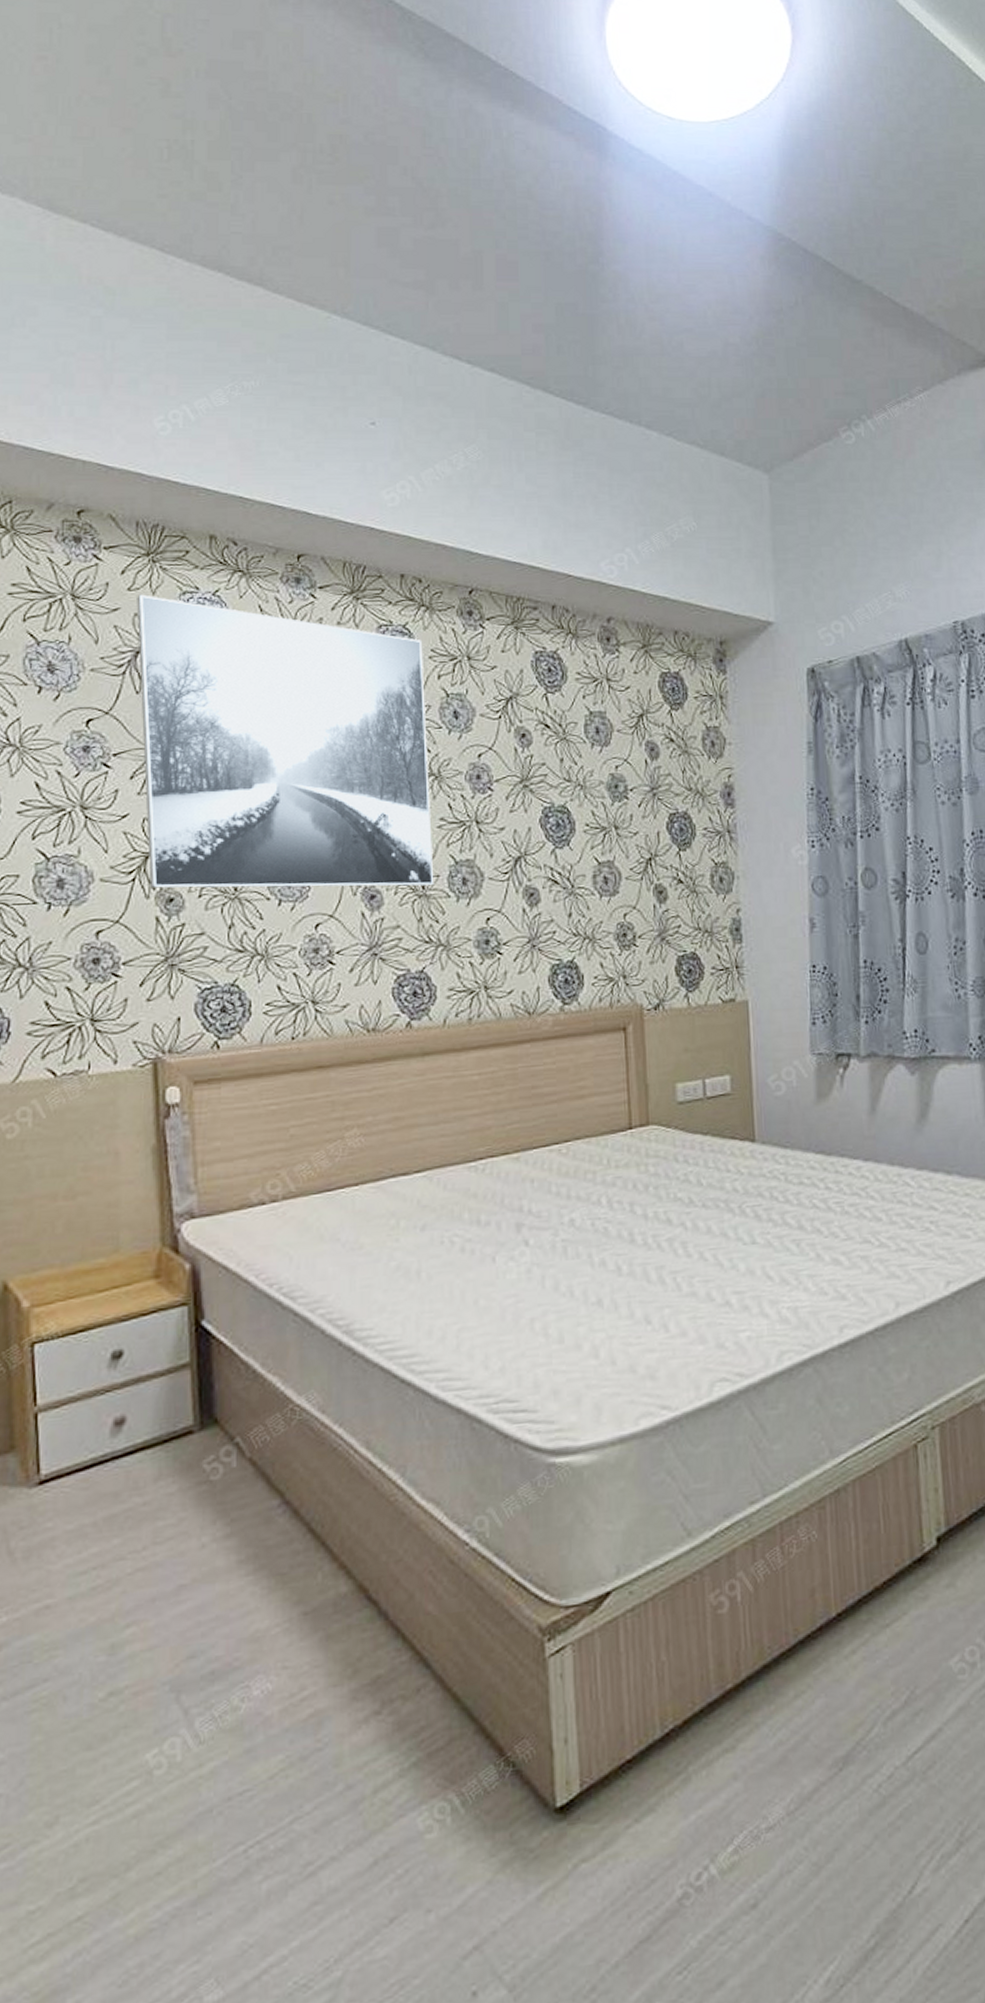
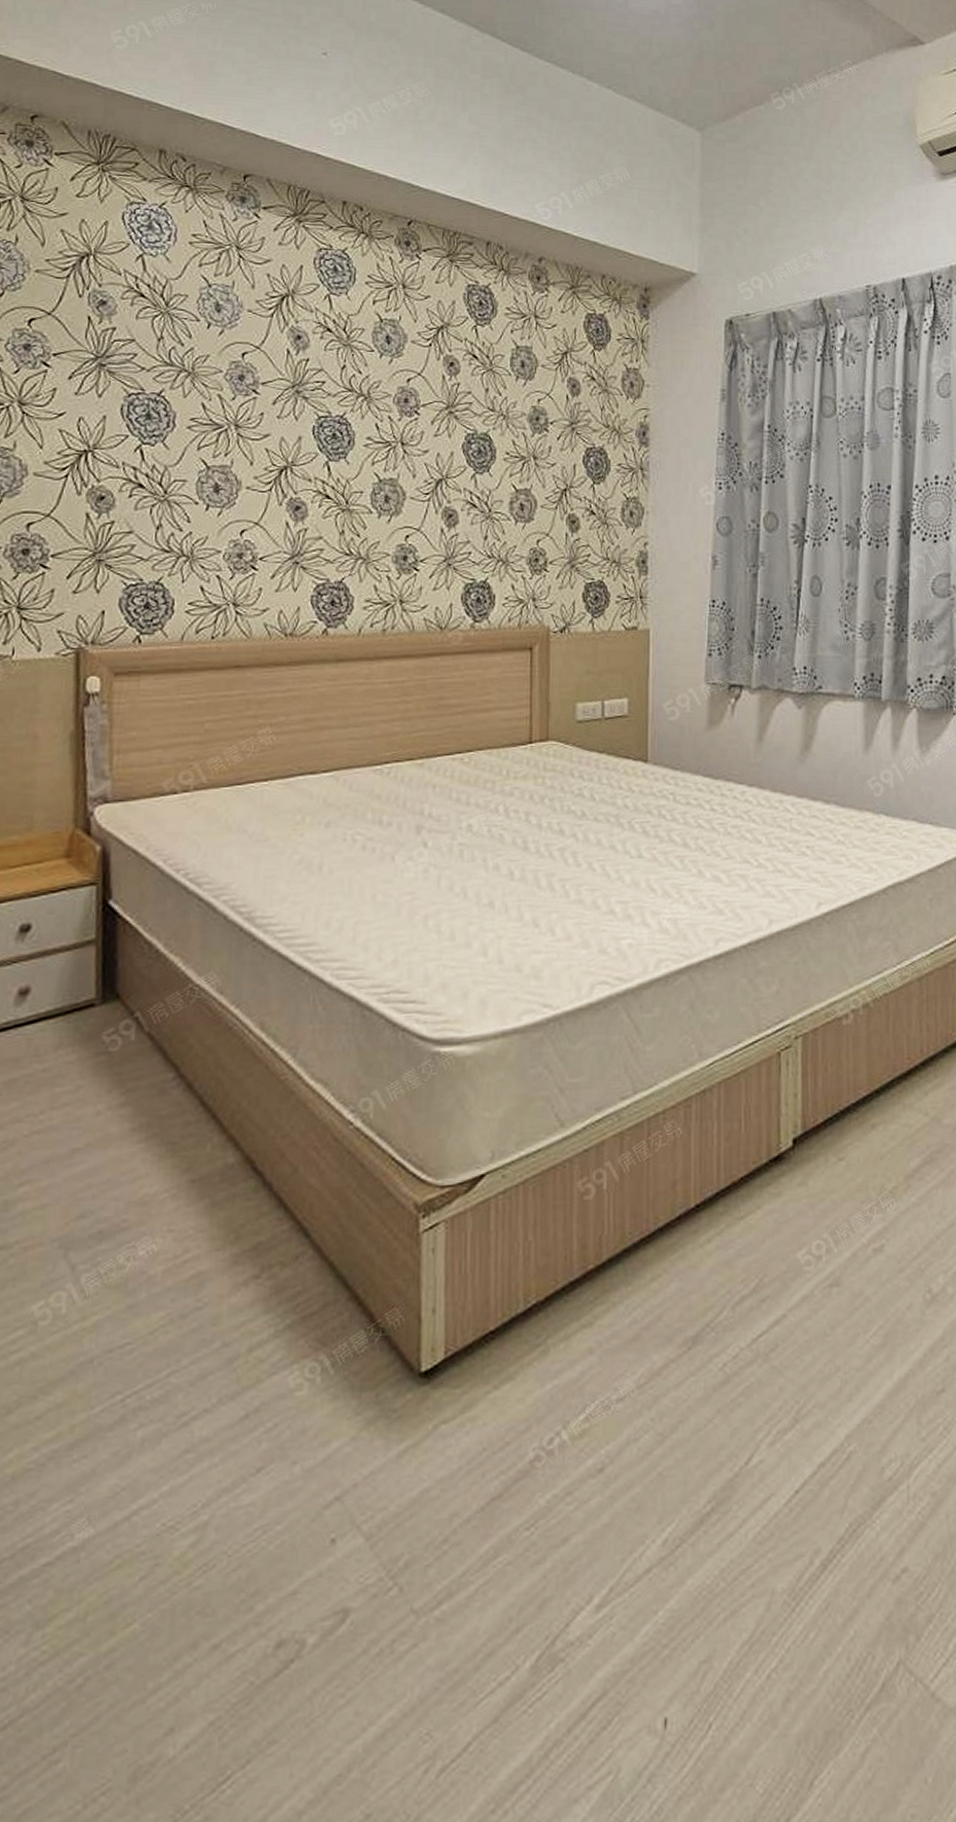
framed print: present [136,594,434,888] -> none [82,201,360,500]

